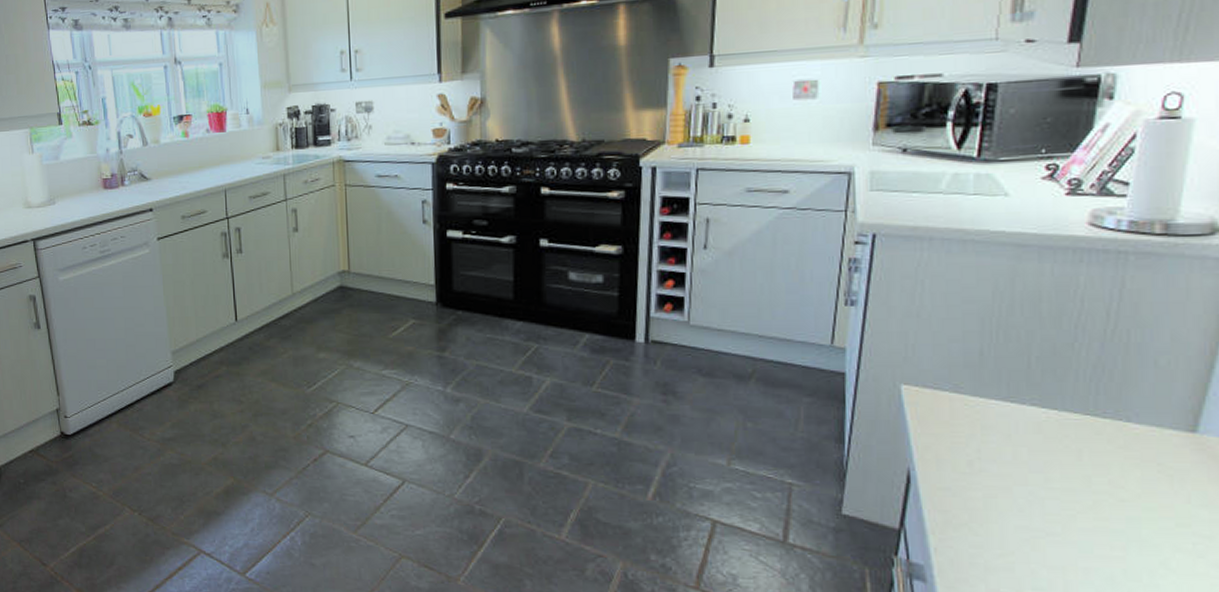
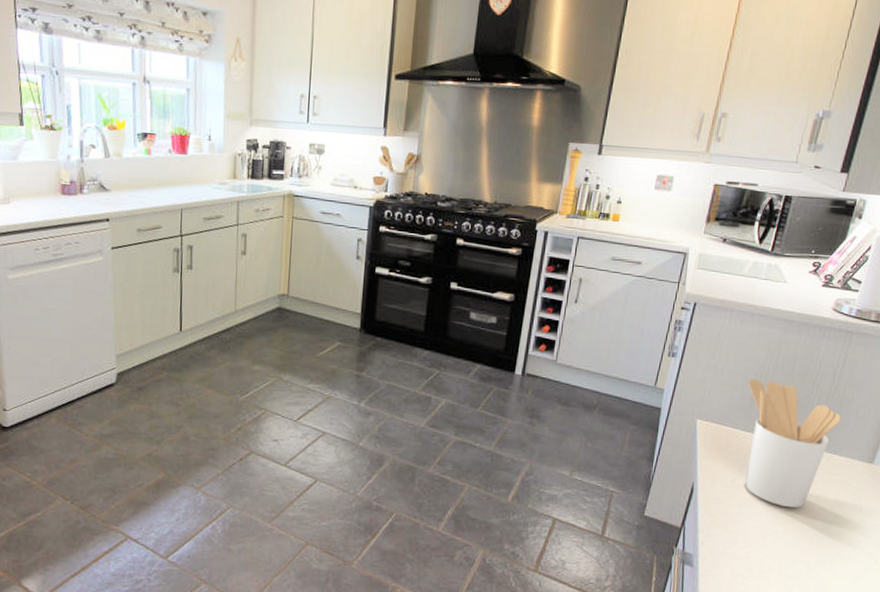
utensil holder: none [972,325,1132,499] -> present [745,378,842,508]

